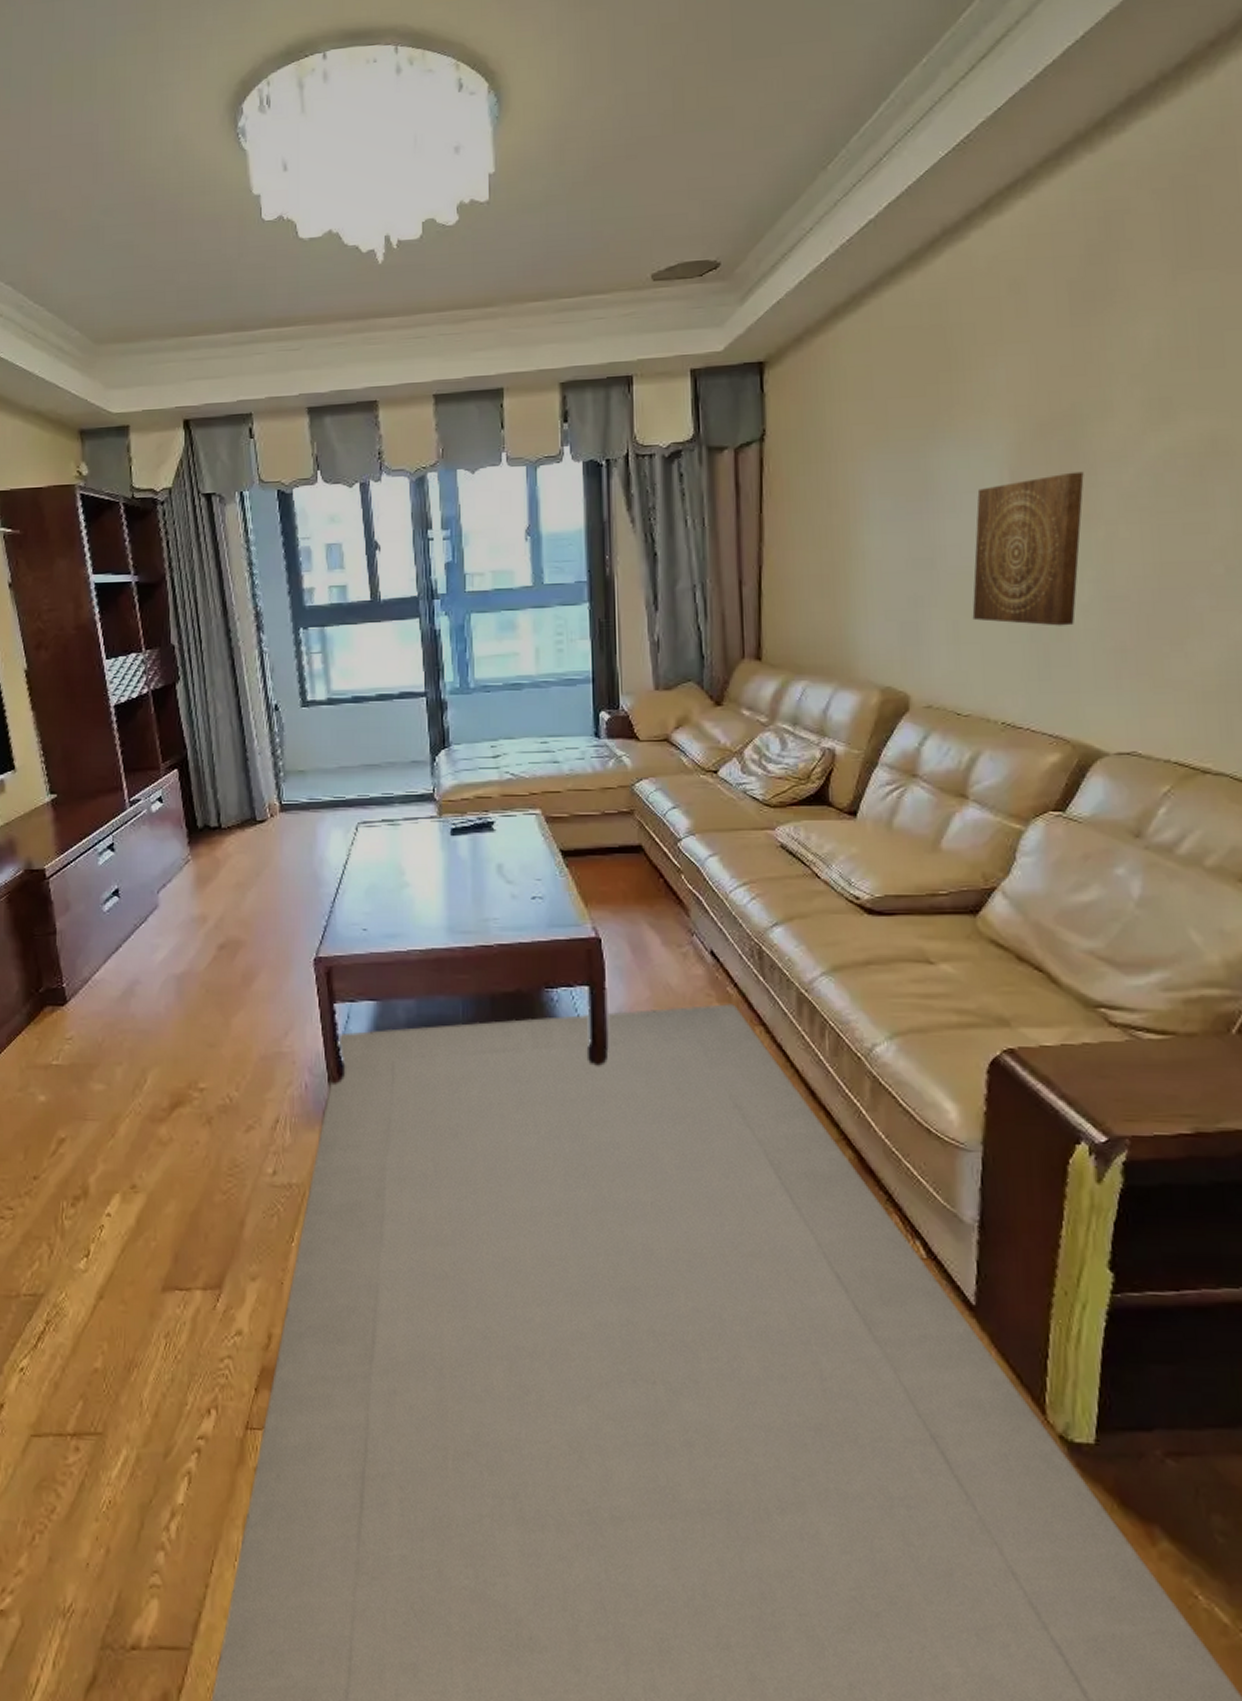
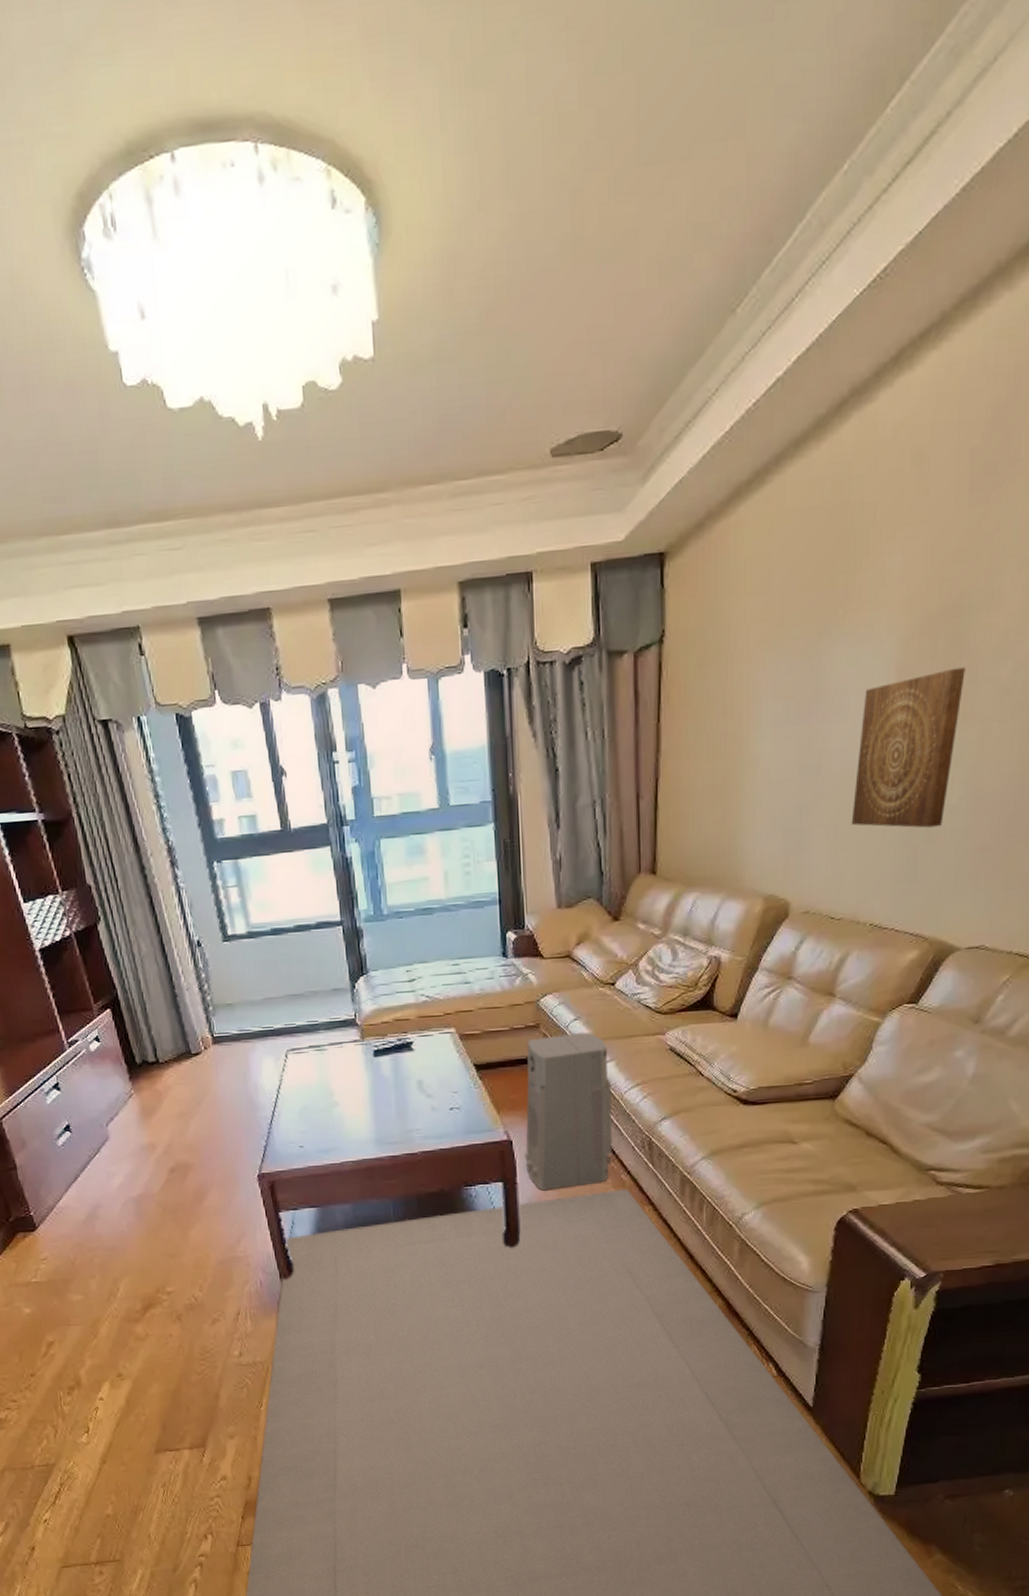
air purifier: none [615,821,716,1000] -> present [524,1032,613,1191]

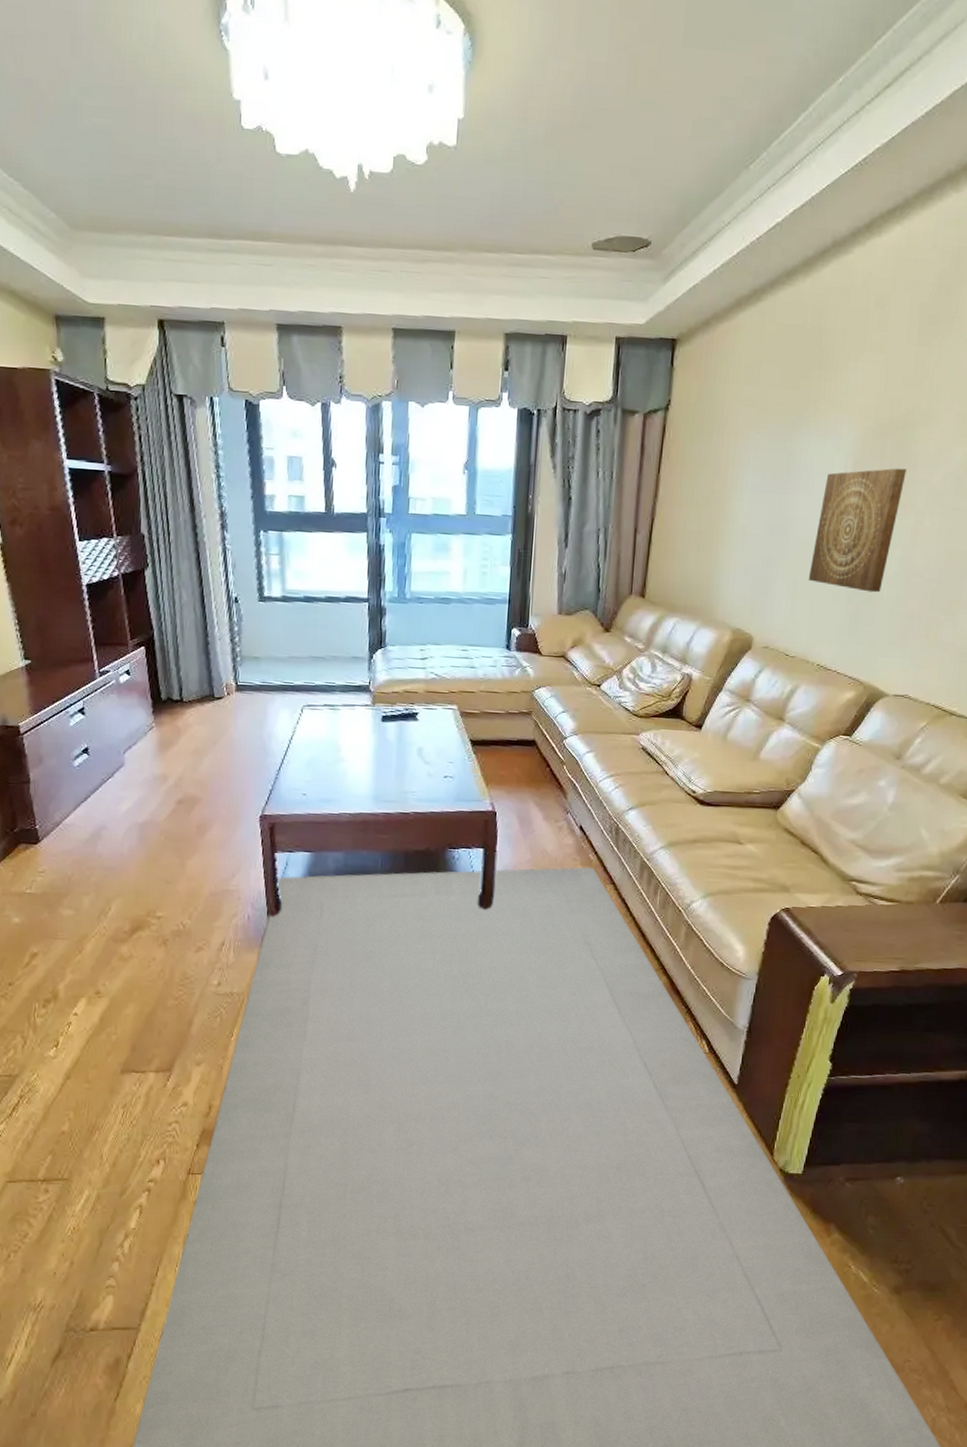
air purifier: present [524,1032,613,1191] -> none [505,723,589,861]

